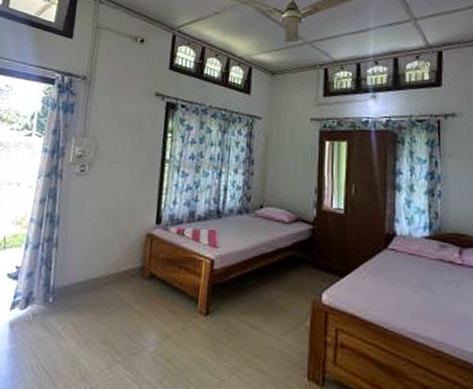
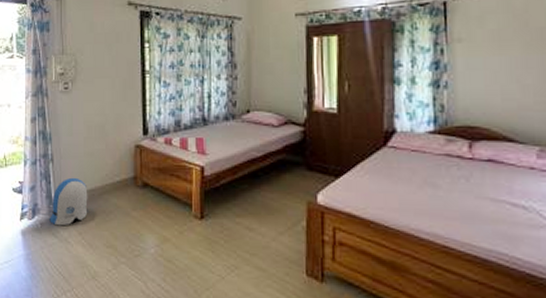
sun visor: none [43,264,91,318] -> present [50,177,88,226]

